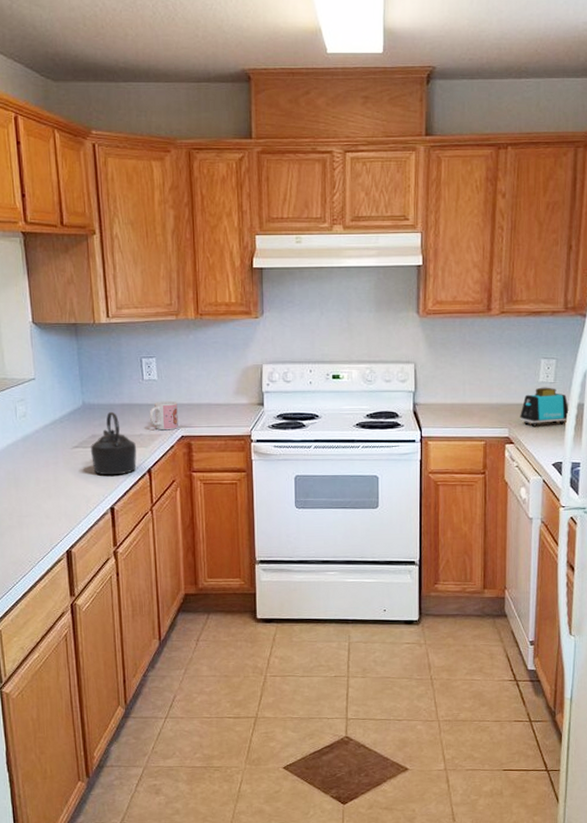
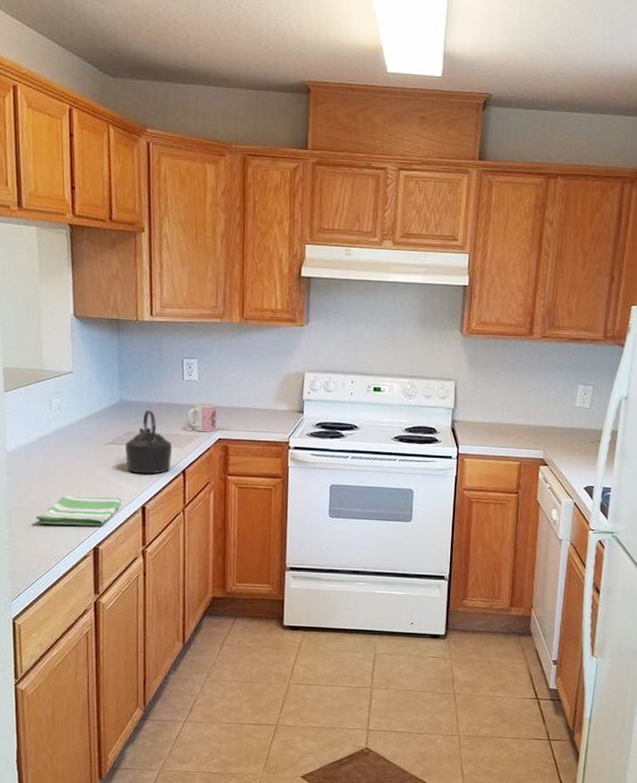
dish towel: none [9,500,90,531] -> present [35,495,121,526]
toaster: present [520,387,570,427] -> none [555,412,604,450]

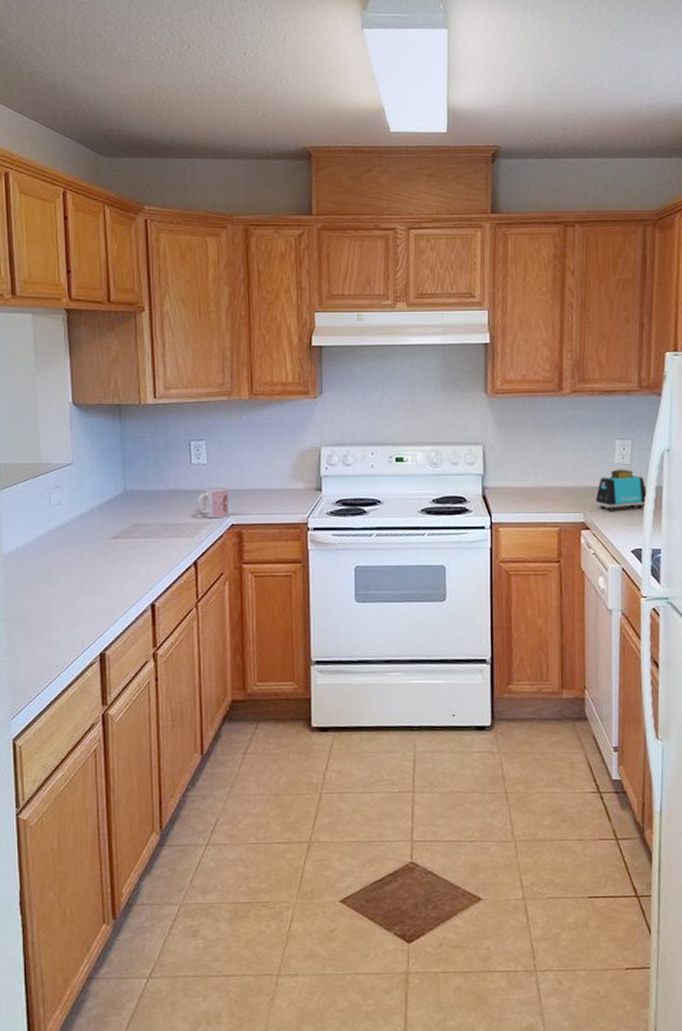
dish towel: present [35,495,121,526] -> none [36,596,128,632]
kettle: present [125,409,173,474] -> none [131,498,182,569]
toaster: none [555,412,604,450] -> present [595,469,648,511]

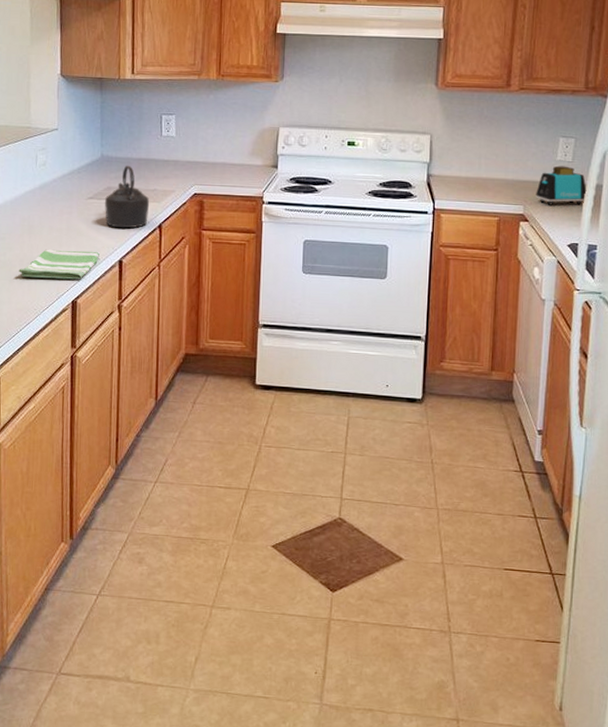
dish towel: none [36,596,128,632] -> present [18,249,99,280]
kettle: none [131,498,182,569] -> present [105,165,150,229]
mug: present [196,486,228,519] -> none [164,157,193,187]

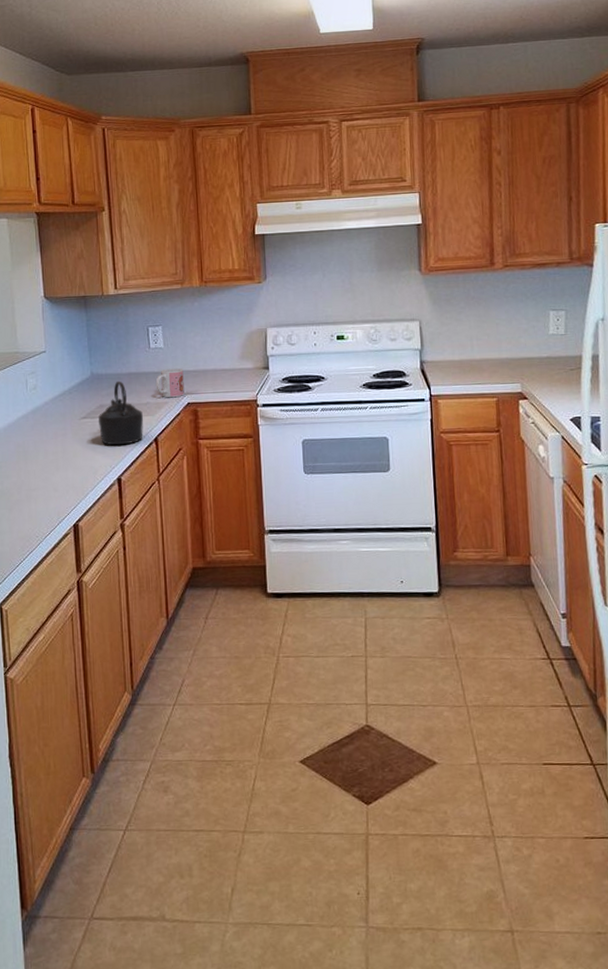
dish towel: present [18,249,99,280] -> none [17,471,98,505]
mug: none [164,157,193,187] -> present [155,368,185,398]
toaster: present [536,165,588,205] -> none [532,339,585,381]

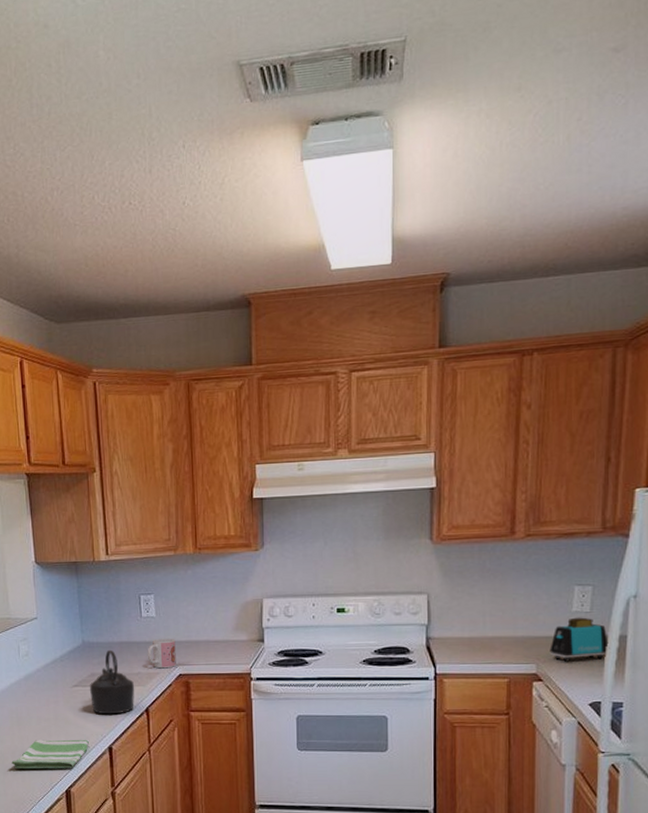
dish towel: none [17,471,98,505] -> present [11,739,89,769]
toaster: none [532,339,585,381] -> present [550,617,610,662]

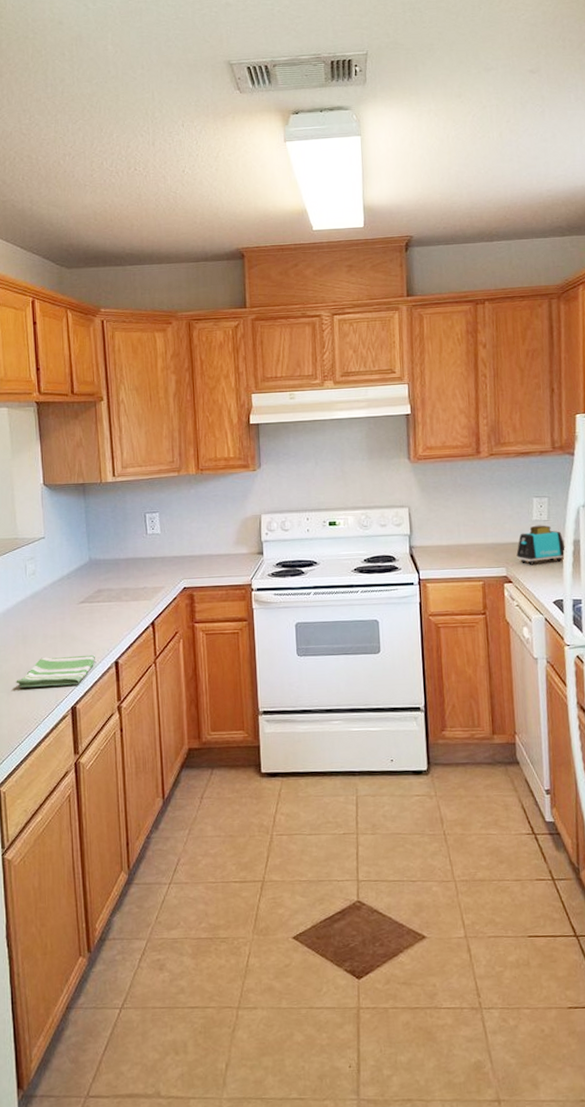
kettle: present [90,649,135,715] -> none [97,566,141,630]
mug: present [147,638,176,669] -> none [152,553,181,583]

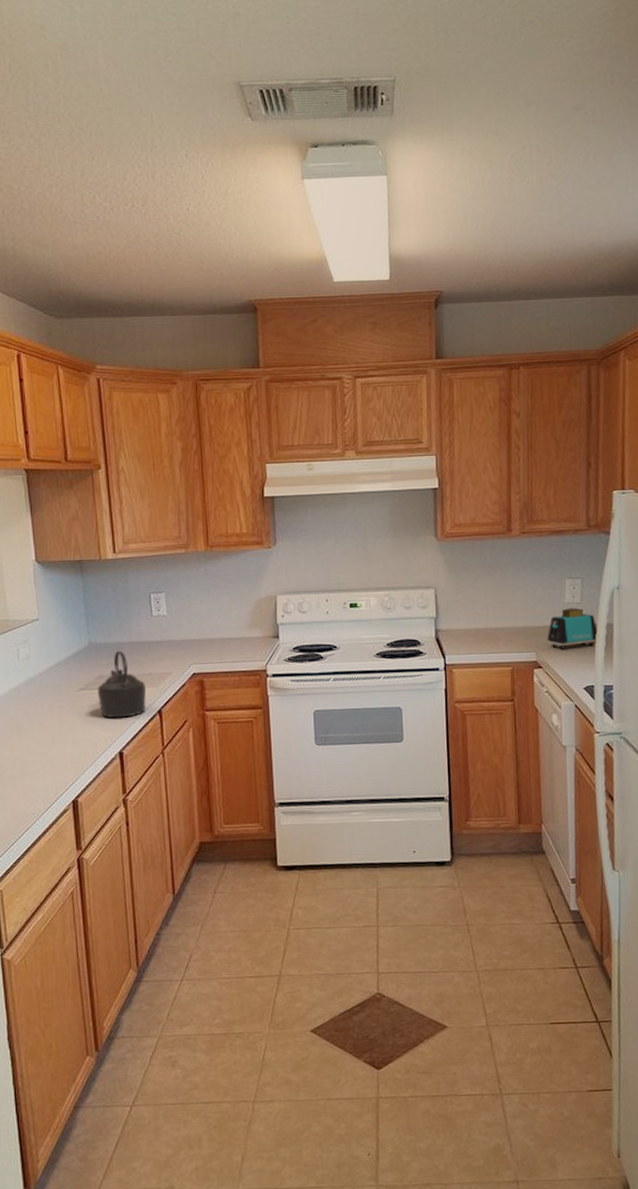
dish towel: present [16,654,95,688] -> none [10,745,98,781]
kettle: none [97,566,141,630] -> present [98,650,147,718]

